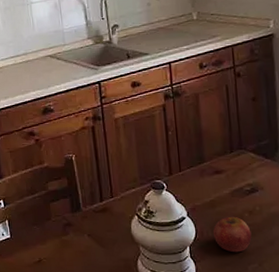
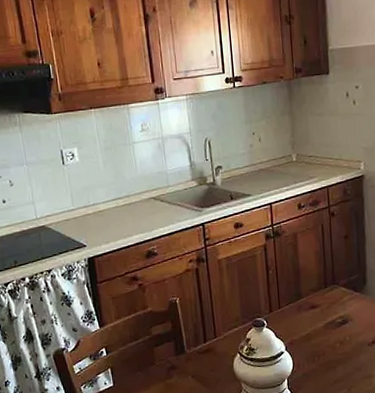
apple: present [212,215,252,253] -> none [308,346,342,381]

